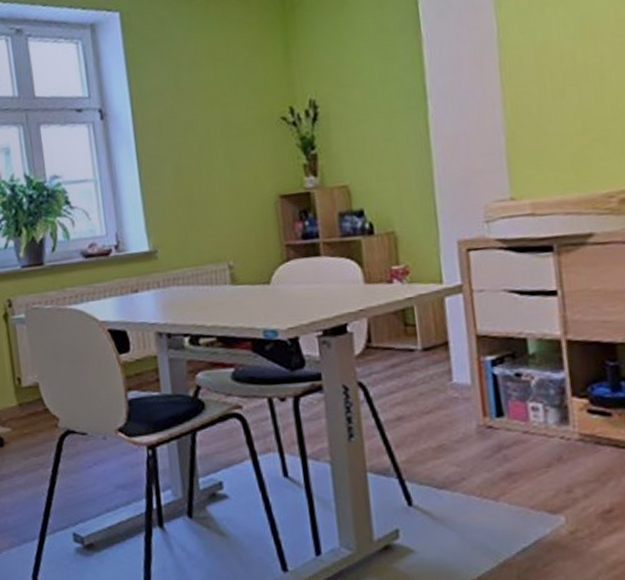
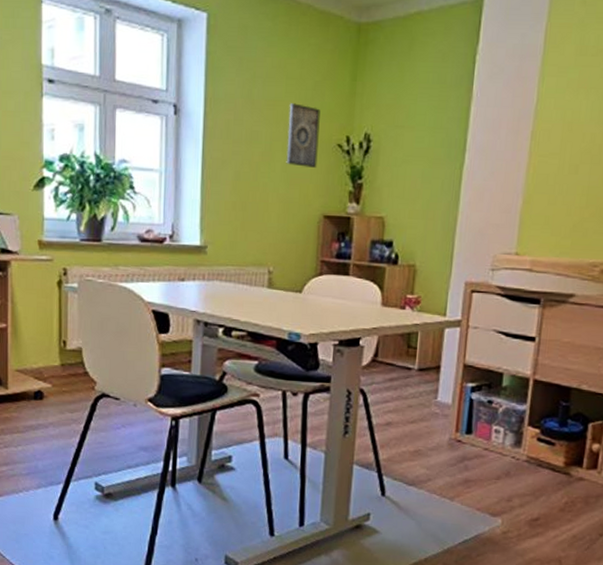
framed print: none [221,83,263,149] -> present [286,103,321,168]

